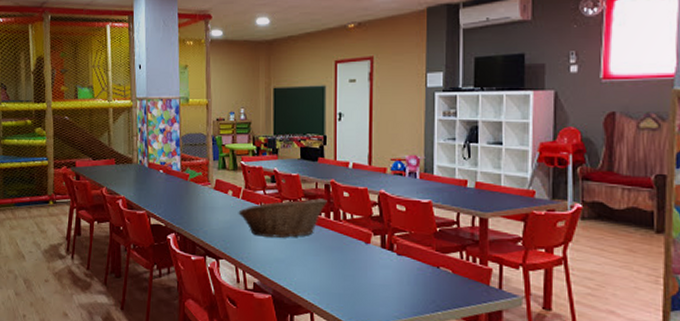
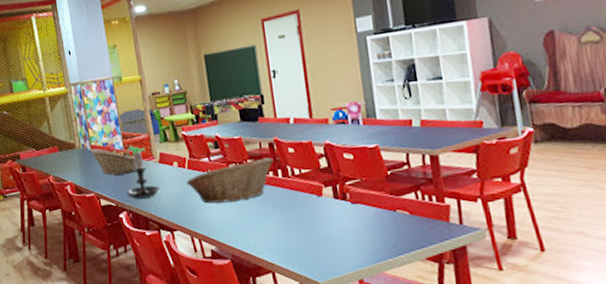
fruit basket: none [147,166,198,196] -> present [90,148,143,176]
candle holder: none [178,172,212,223] -> present [126,149,161,199]

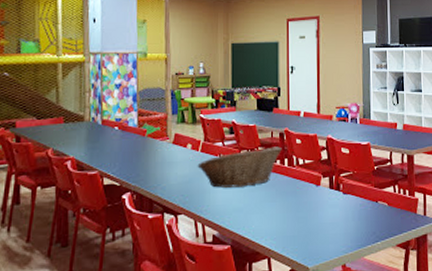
fruit basket: present [90,148,143,176] -> none [100,123,156,153]
candle holder: present [126,149,161,199] -> none [134,127,171,179]

